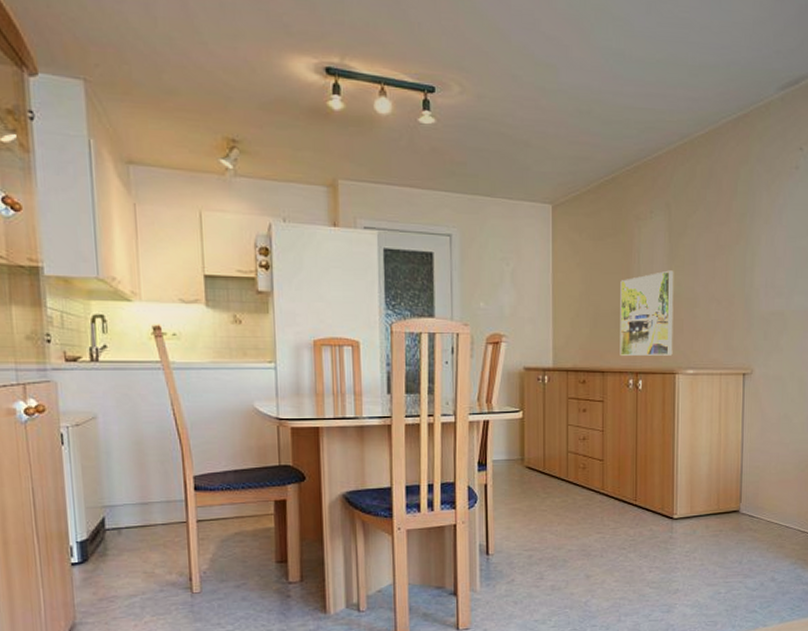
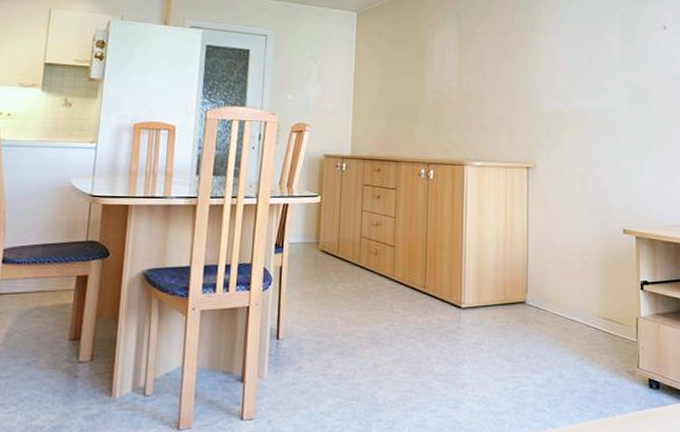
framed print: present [620,270,674,356] -> none [413,71,464,148]

